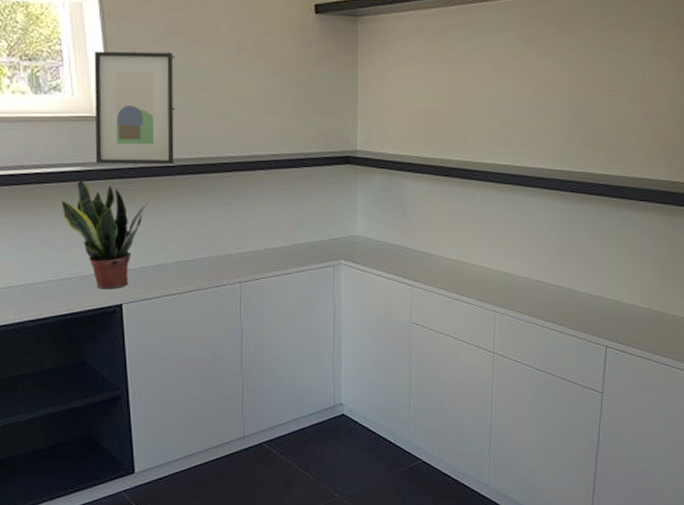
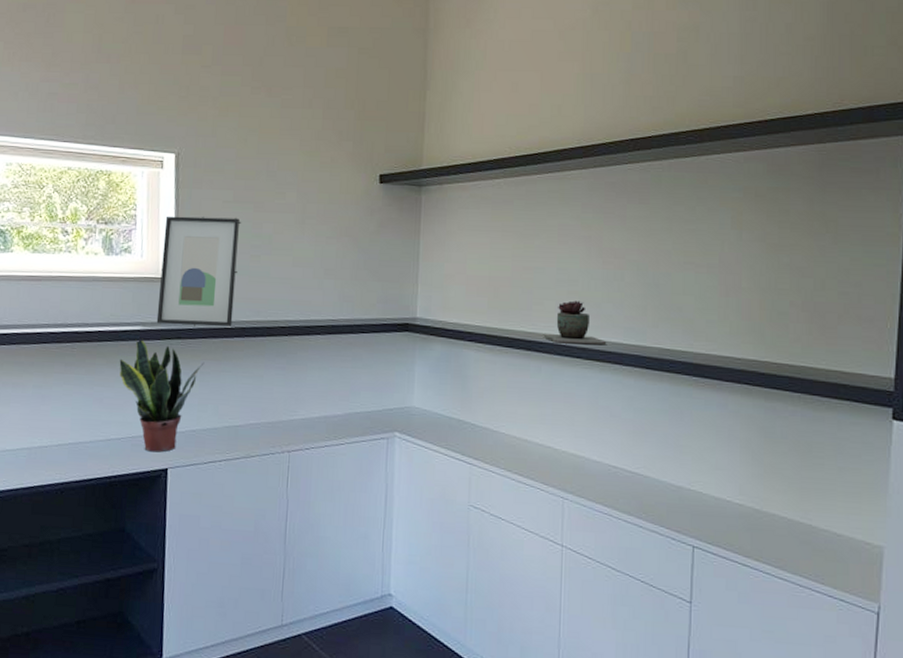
succulent plant: none [477,129,535,172] -> present [543,300,606,346]

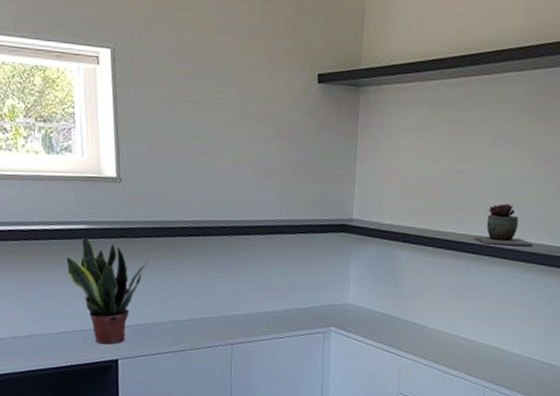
picture frame: present [156,216,242,327] -> none [100,114,181,227]

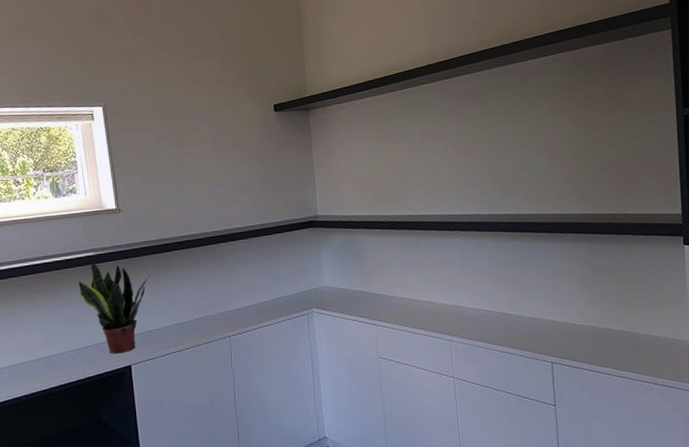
succulent plant: present [473,203,532,247] -> none [418,185,467,221]

